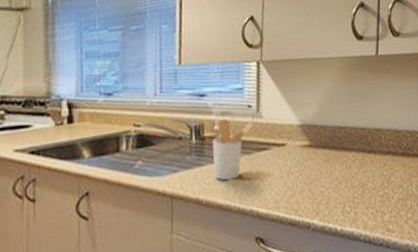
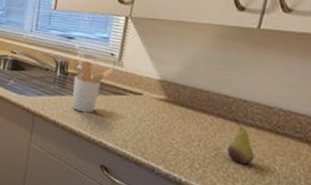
fruit: none [371,149,395,196] -> present [227,118,255,165]

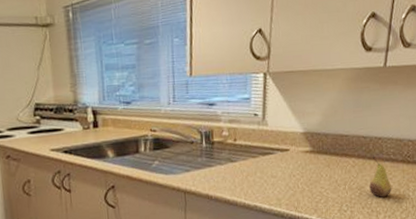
utensil holder: present [72,60,114,113] -> none [221,125,260,180]

